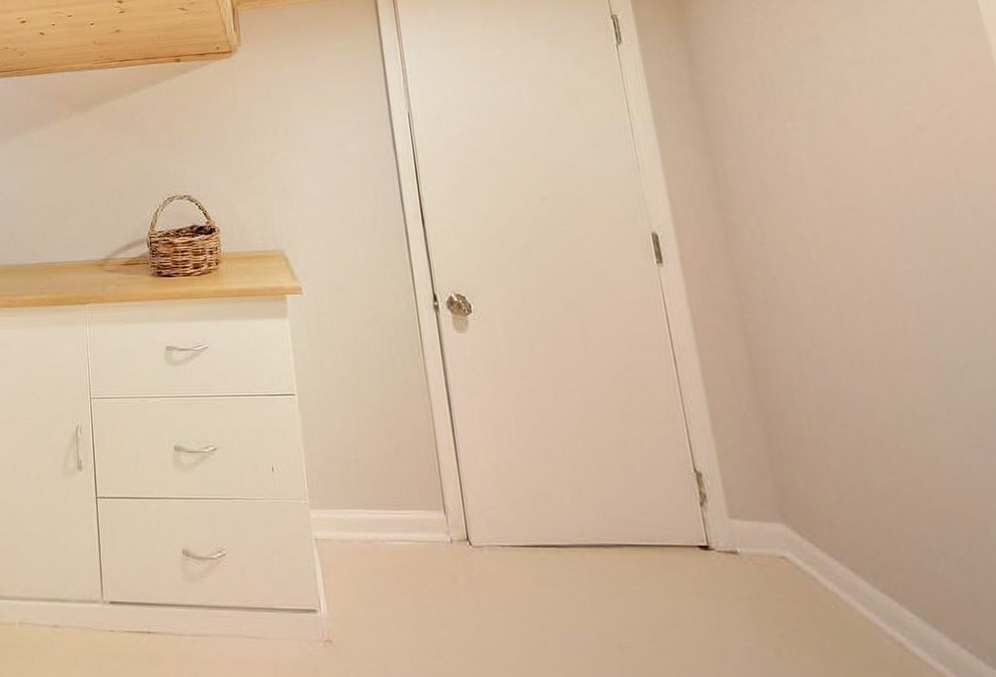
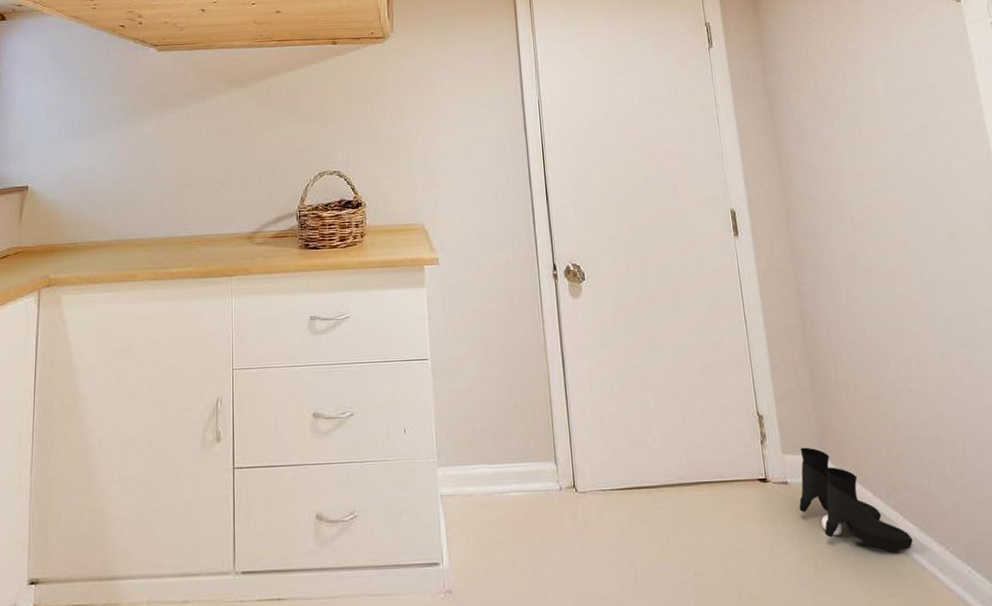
boots: none [752,512,914,644] -> present [799,447,913,551]

